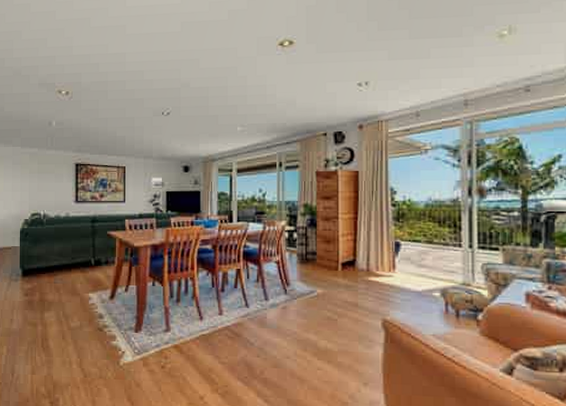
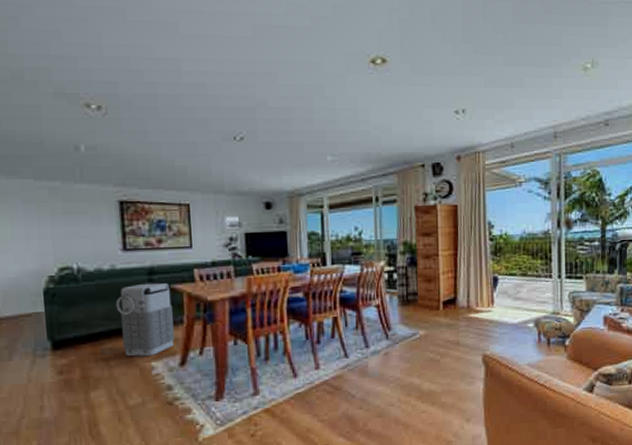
grenade: none [67,229,108,288] -> present [115,283,176,357]

